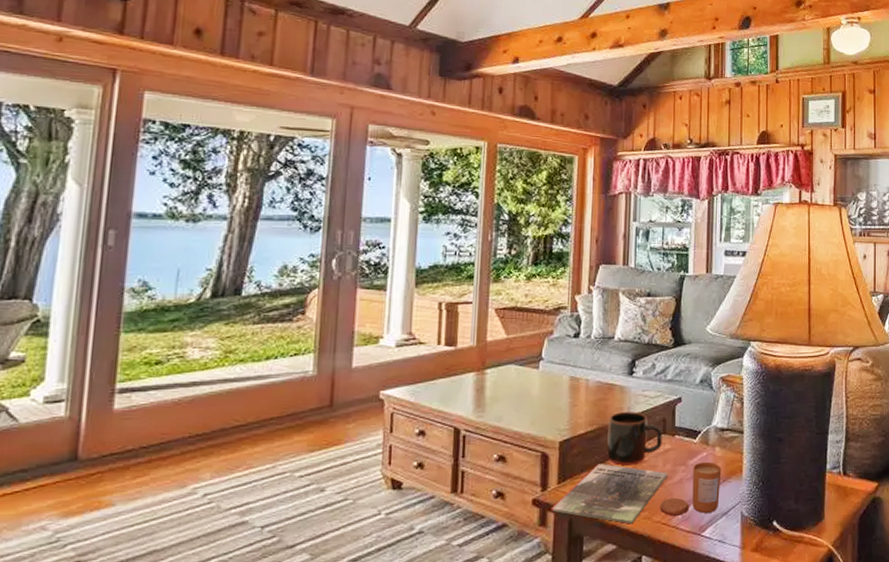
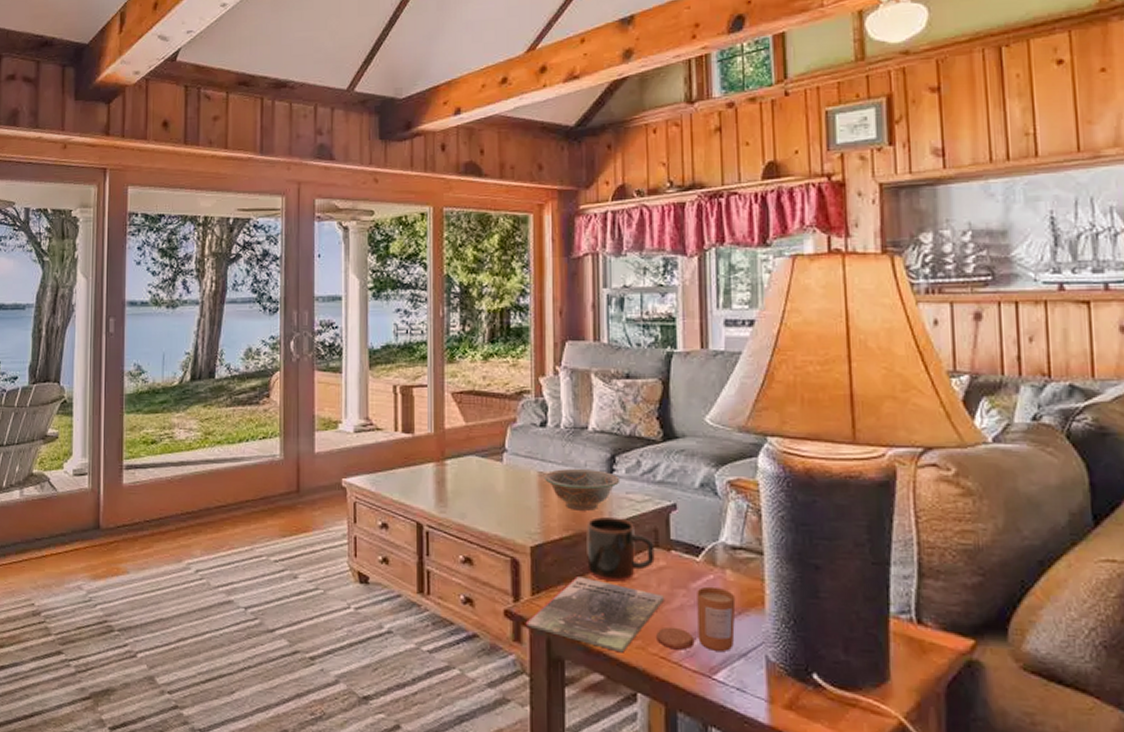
decorative bowl: none [574,373,638,408] -> present [543,469,621,511]

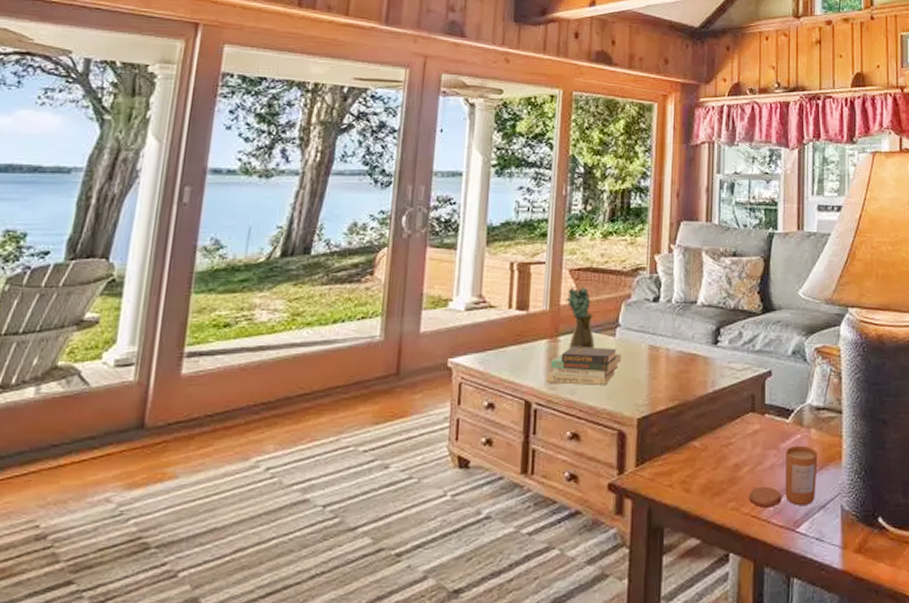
books: none [436,471,511,511] -> present [546,347,622,385]
vase: none [450,409,482,473] -> present [566,285,595,348]
magazine: present [525,577,664,653] -> none [628,445,757,516]
decorative bowl: present [543,469,621,511] -> none [653,342,724,381]
mug: present [586,516,655,582] -> none [690,385,751,447]

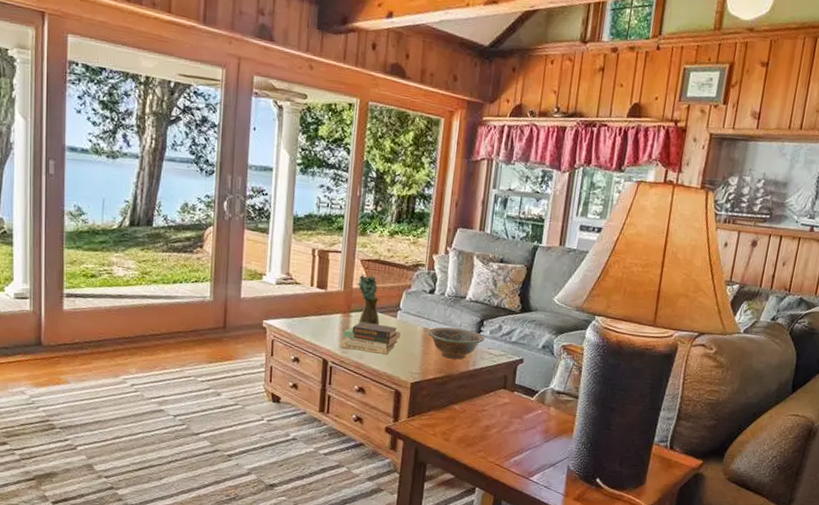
decorative bowl: none [653,342,724,381] -> present [427,327,485,360]
candle: present [749,445,818,508] -> none [495,418,554,462]

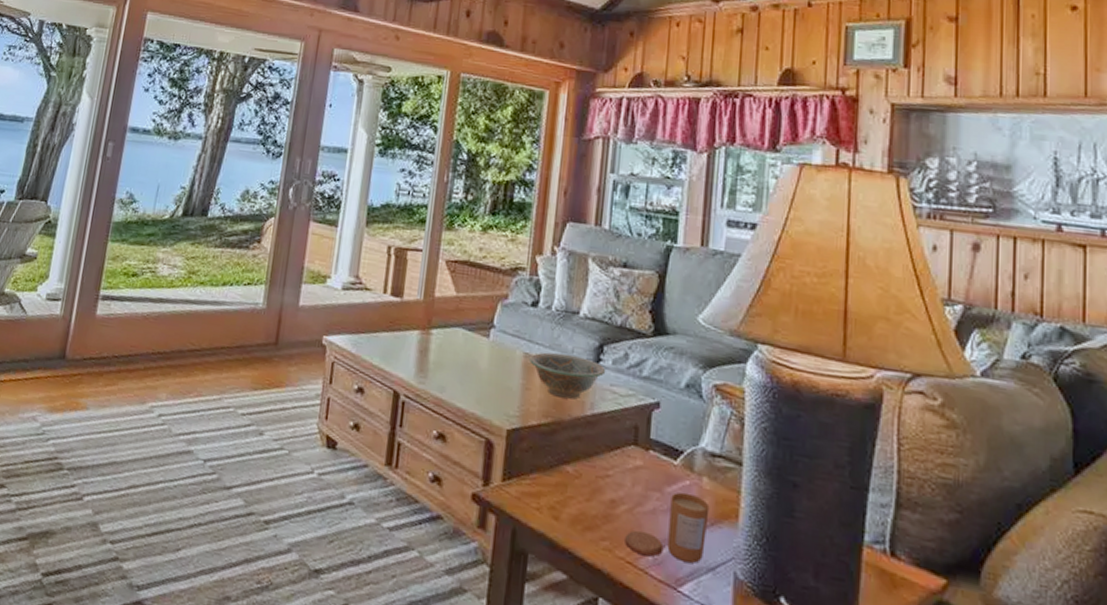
books: present [340,322,401,354] -> none [416,342,495,388]
vase: present [357,273,380,325] -> none [440,277,468,347]
candle: none [495,418,554,462] -> present [625,492,710,563]

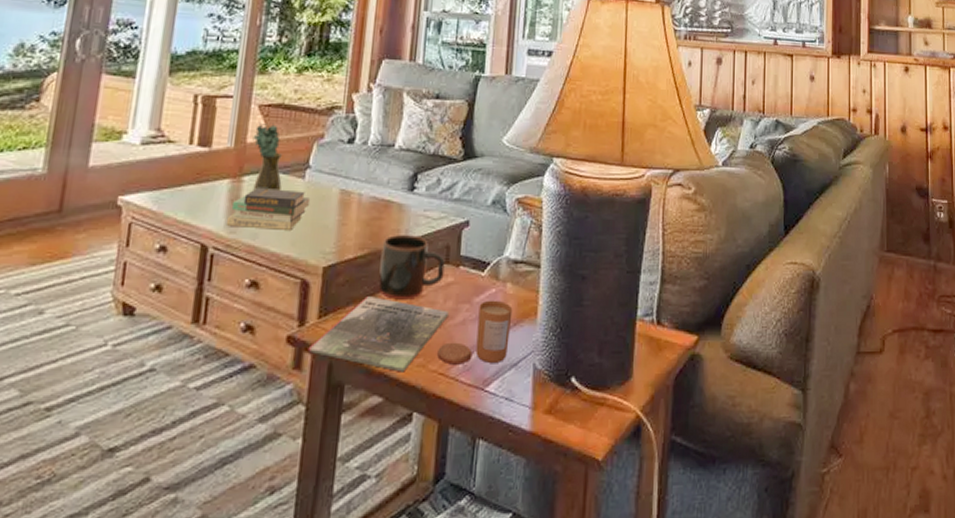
books: none [416,342,495,388] -> present [226,188,311,230]
vase: none [440,277,468,347] -> present [253,122,282,191]
magazine: none [492,467,637,553] -> present [307,296,449,373]
decorative bowl: present [528,352,606,399] -> none [345,186,420,229]
mug: none [562,406,633,477] -> present [378,234,445,300]

